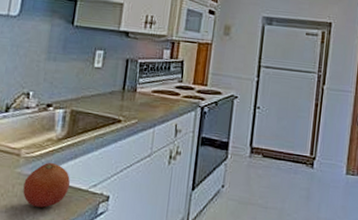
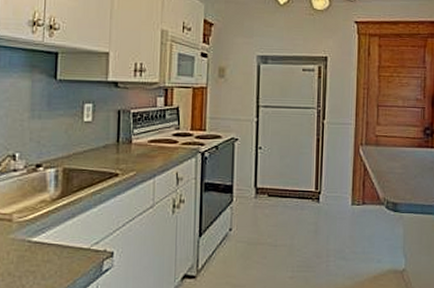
fruit: present [23,162,71,208] -> none [19,224,71,271]

